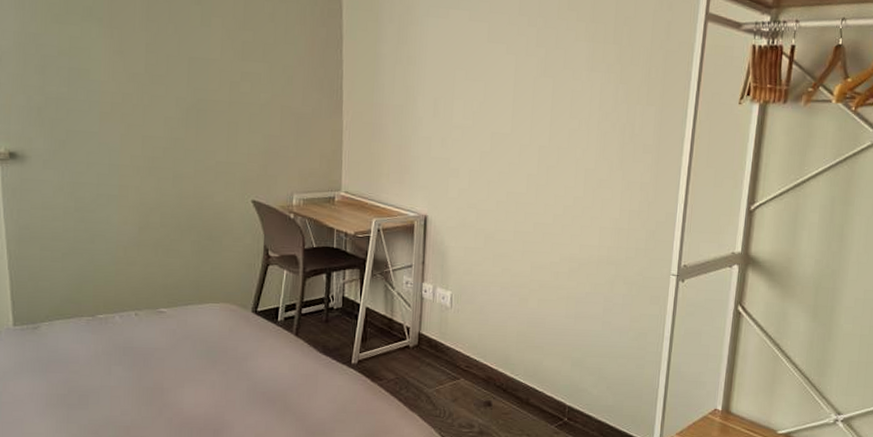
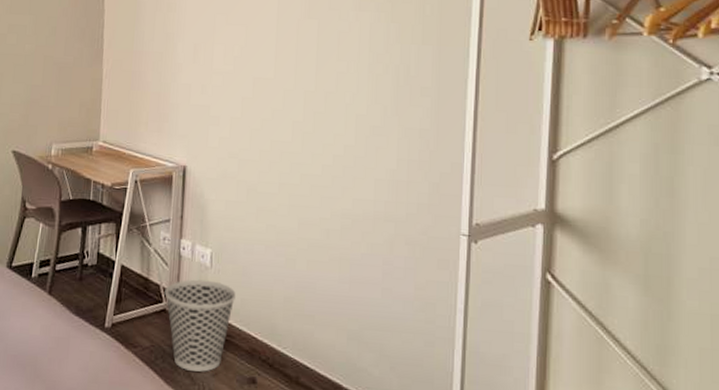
wastebasket: none [408,318,474,398] -> present [164,279,236,372]

